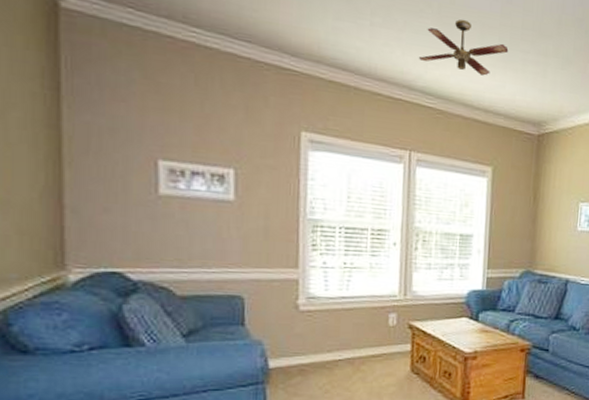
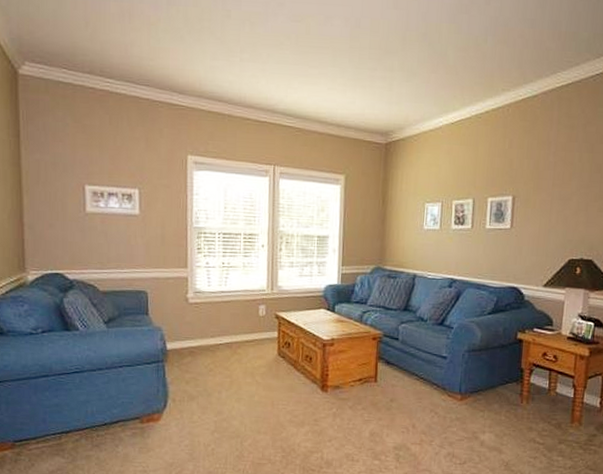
ceiling fan: present [418,19,509,76] -> none [279,46,358,95]

